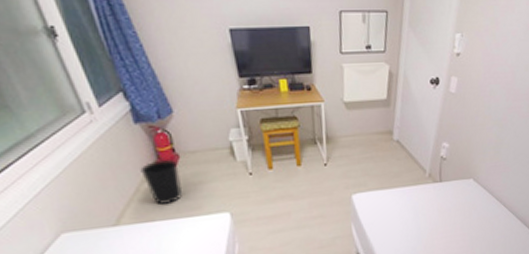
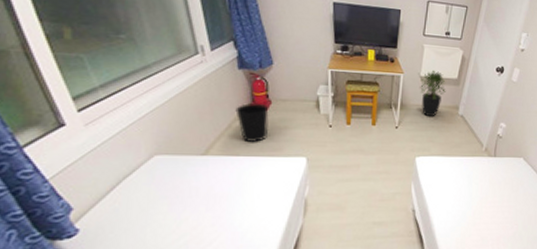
potted plant: none [344,92,375,148] -> present [419,70,446,117]

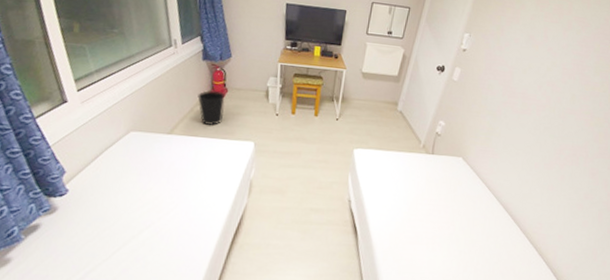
potted plant: present [419,70,446,117] -> none [360,66,386,112]

